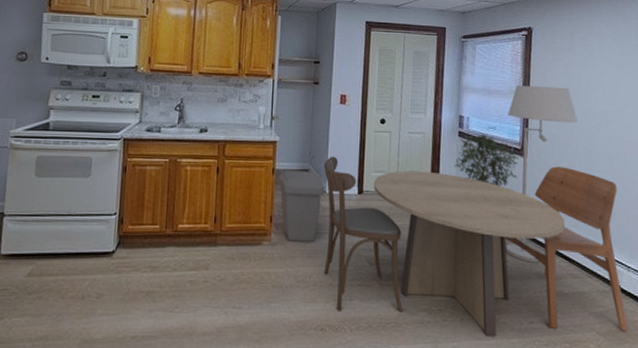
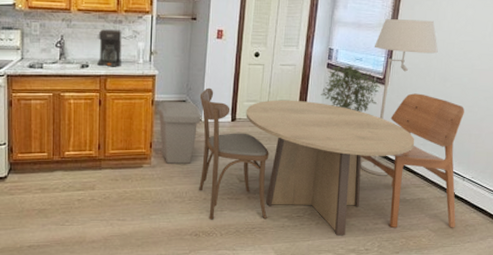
coffee maker: none [216,93,243,133] -> present [97,29,122,67]

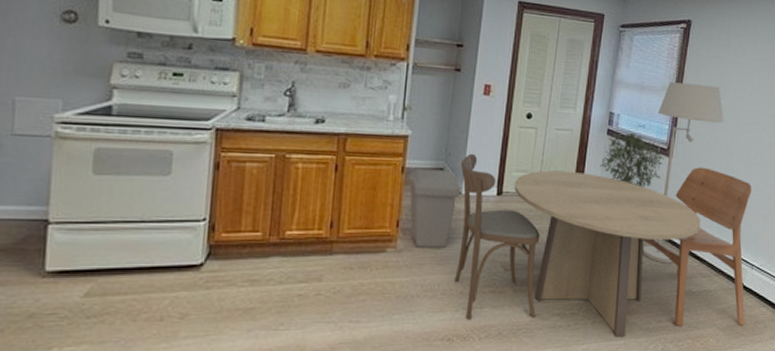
coffee maker: present [97,29,122,67] -> none [336,76,370,124]

